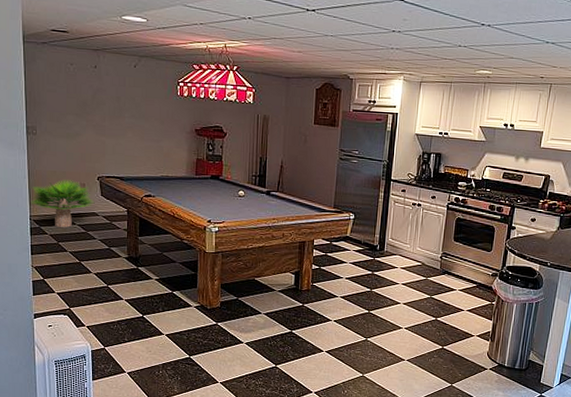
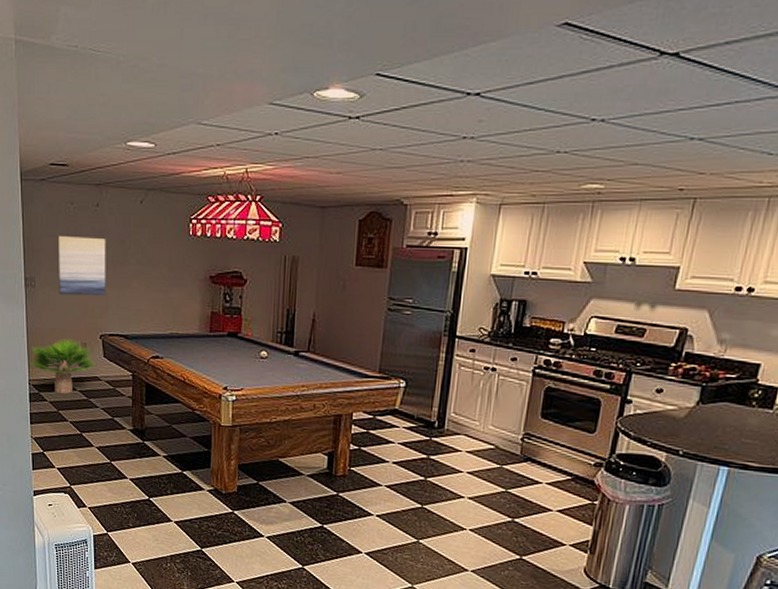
wall art: none [58,92,103,144] -> present [57,236,106,297]

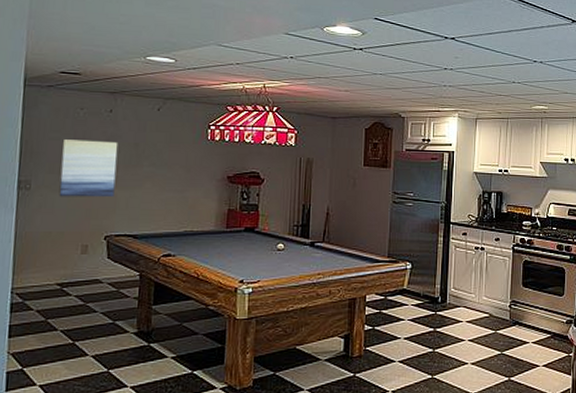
potted plant: present [29,338,97,394] -> none [14,241,99,300]

